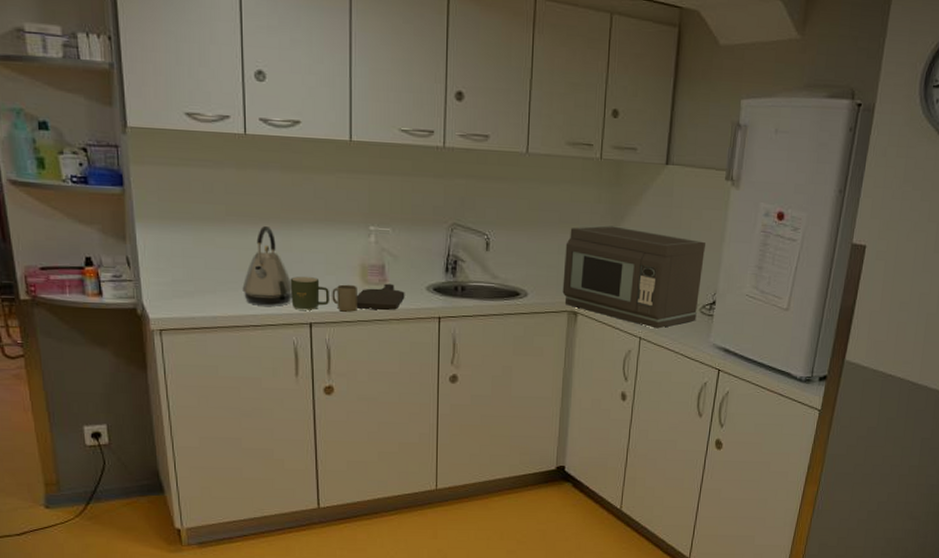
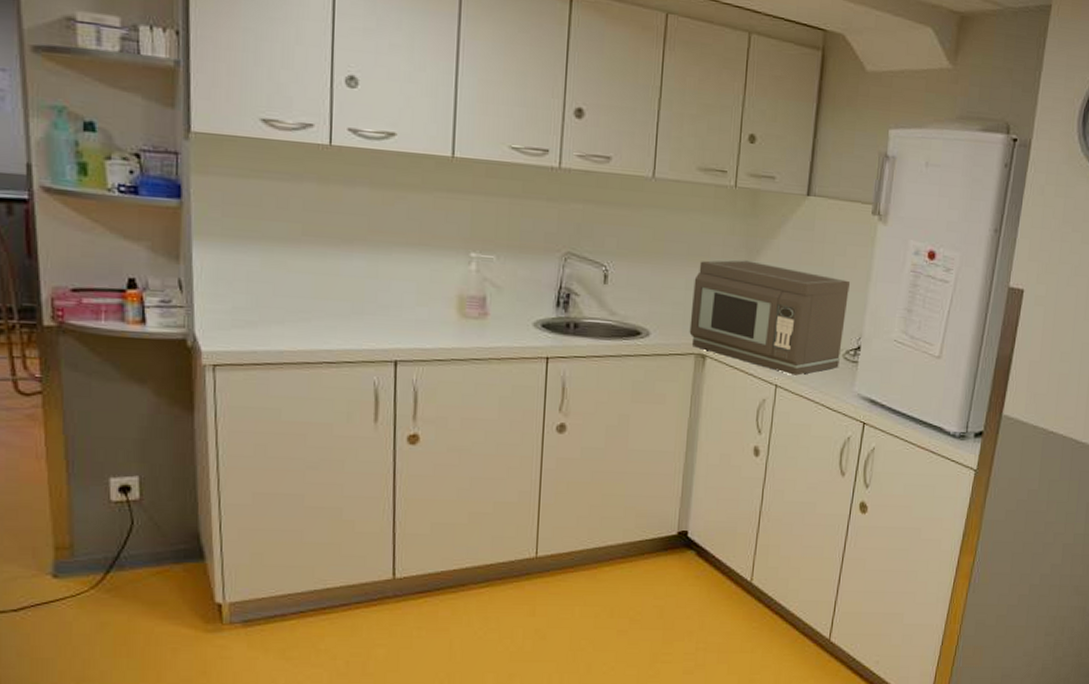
kettle: present [242,226,293,306] -> none [316,249,376,341]
mug: present [290,276,329,310] -> none [373,307,420,347]
cup: present [332,284,357,312] -> none [422,317,453,349]
cutting board: present [356,283,405,311] -> none [450,317,509,349]

